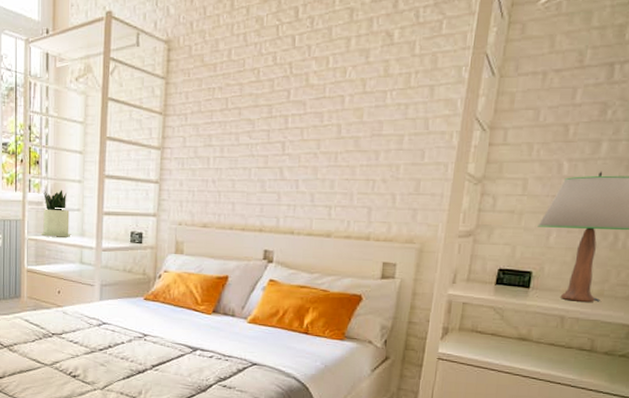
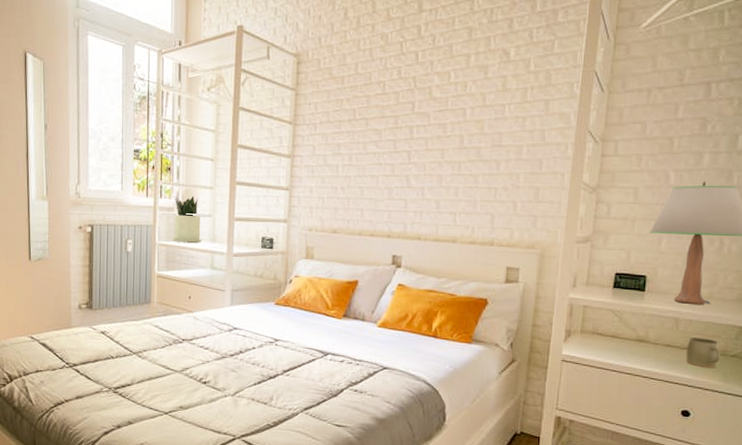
mug: none [570,336,609,368] -> present [686,338,722,368]

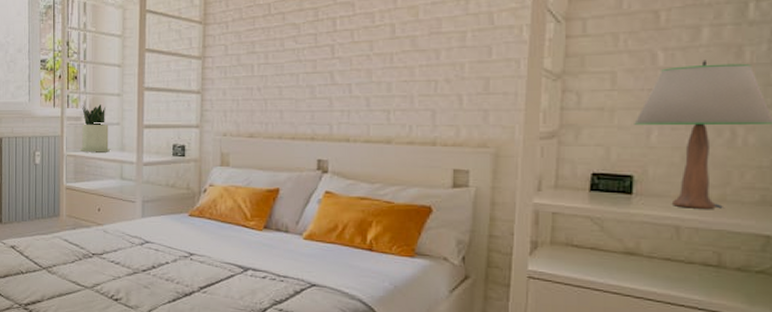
mug: present [686,338,722,368] -> none [693,250,743,286]

